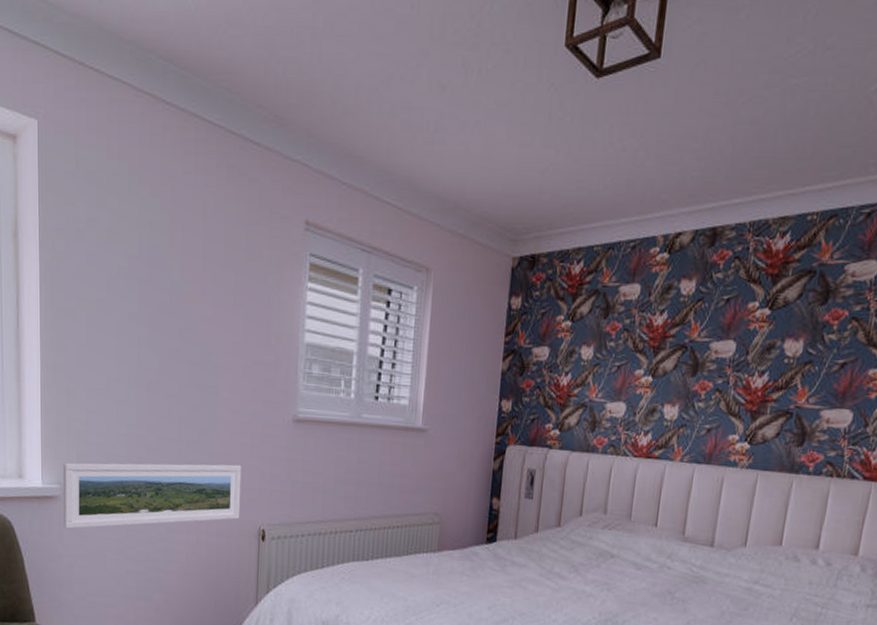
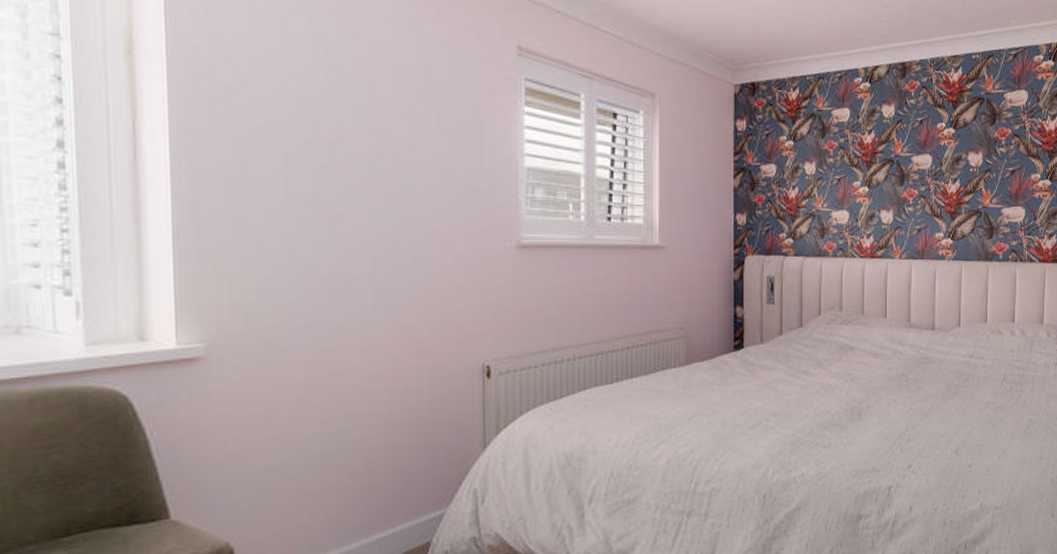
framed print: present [63,462,242,529] -> none [209,298,458,395]

